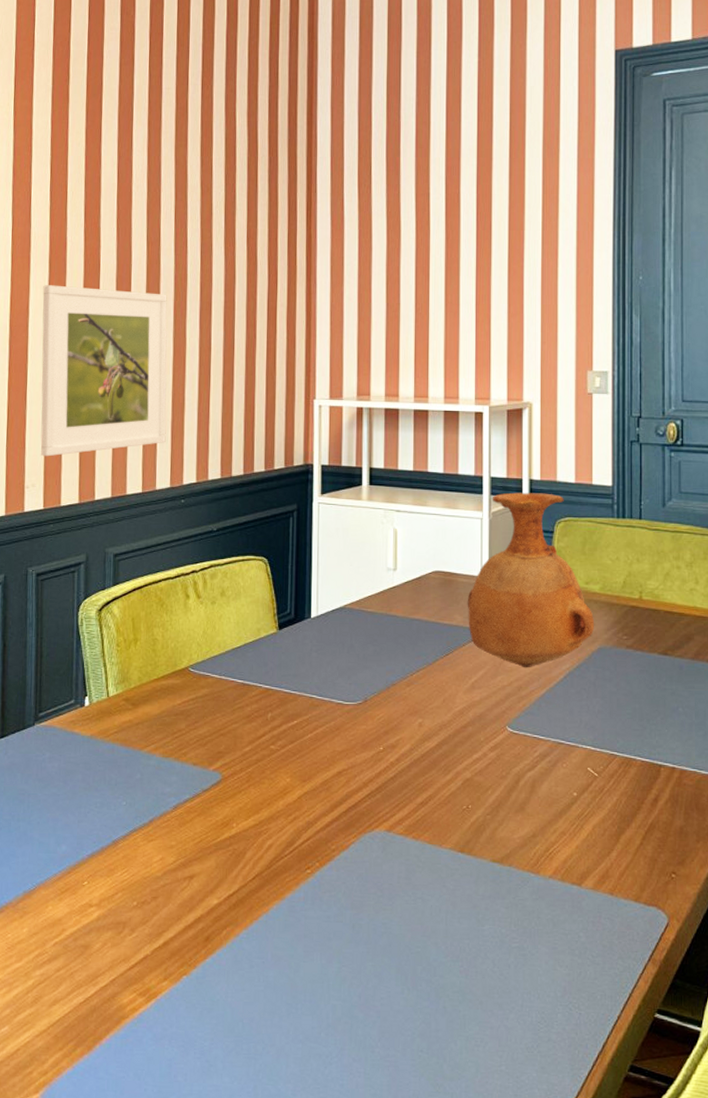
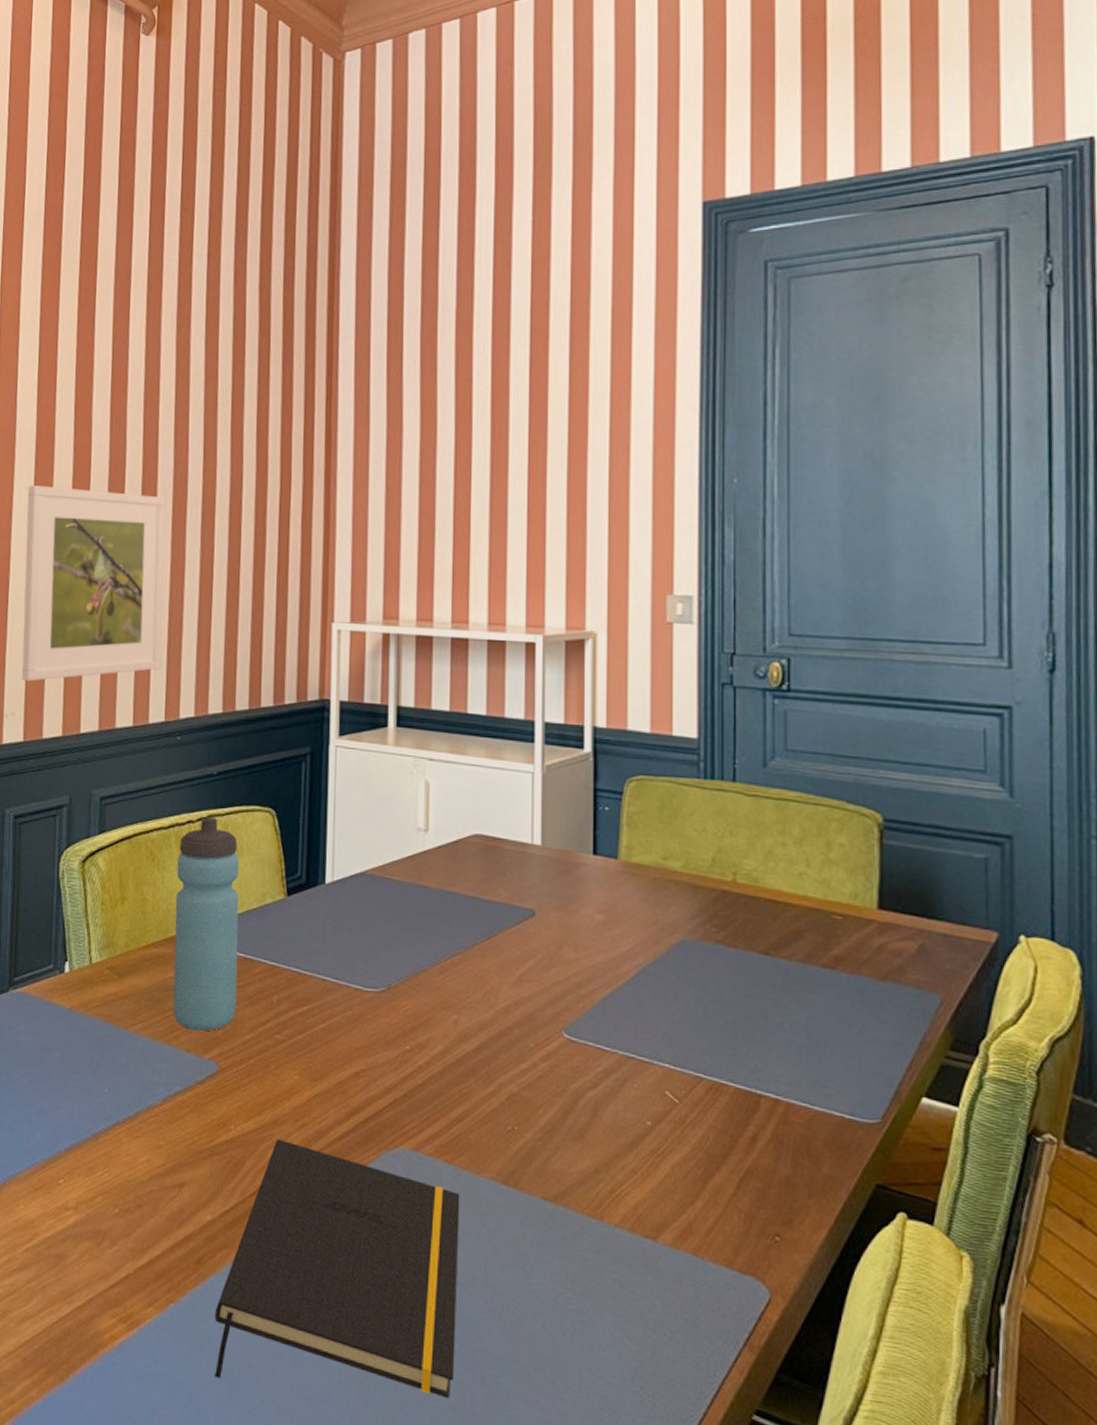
water bottle: none [181,567,238,747] -> present [173,817,240,1032]
notepad: none [221,831,425,1033] -> present [214,1138,460,1399]
vase: present [467,492,595,668] -> none [514,742,675,961]

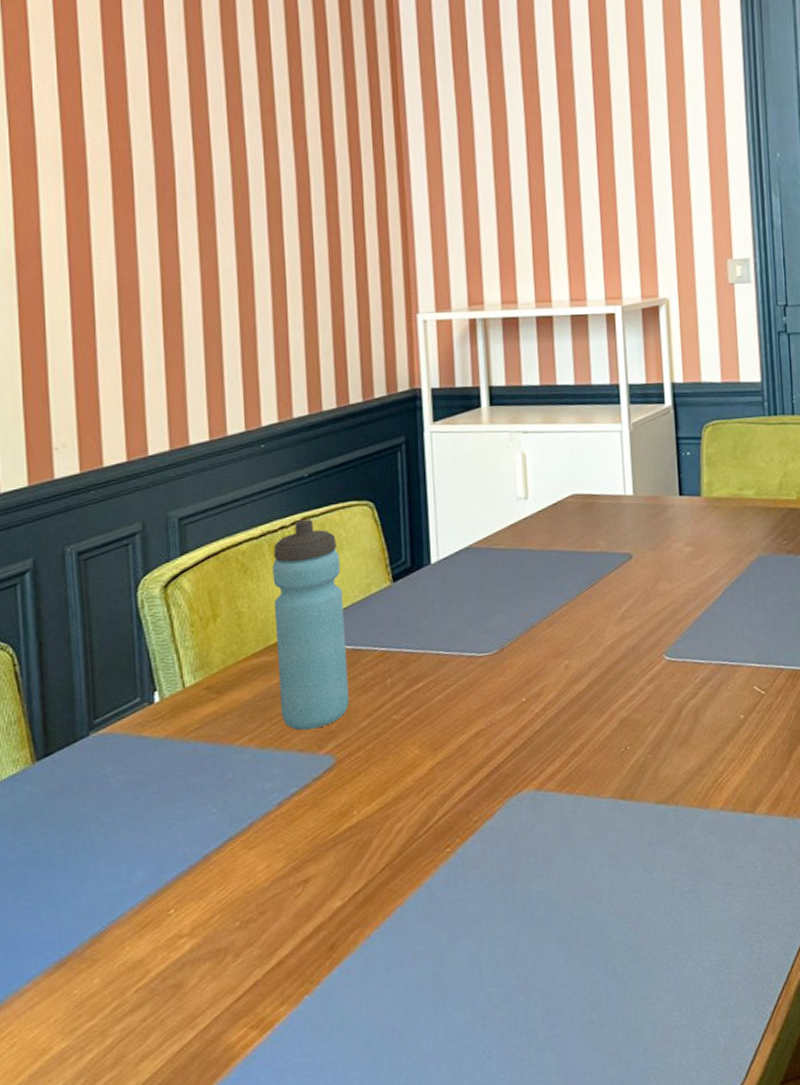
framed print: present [22,485,165,682] -> none [57,198,235,410]
notepad: present [214,1138,460,1399] -> none [352,812,589,1051]

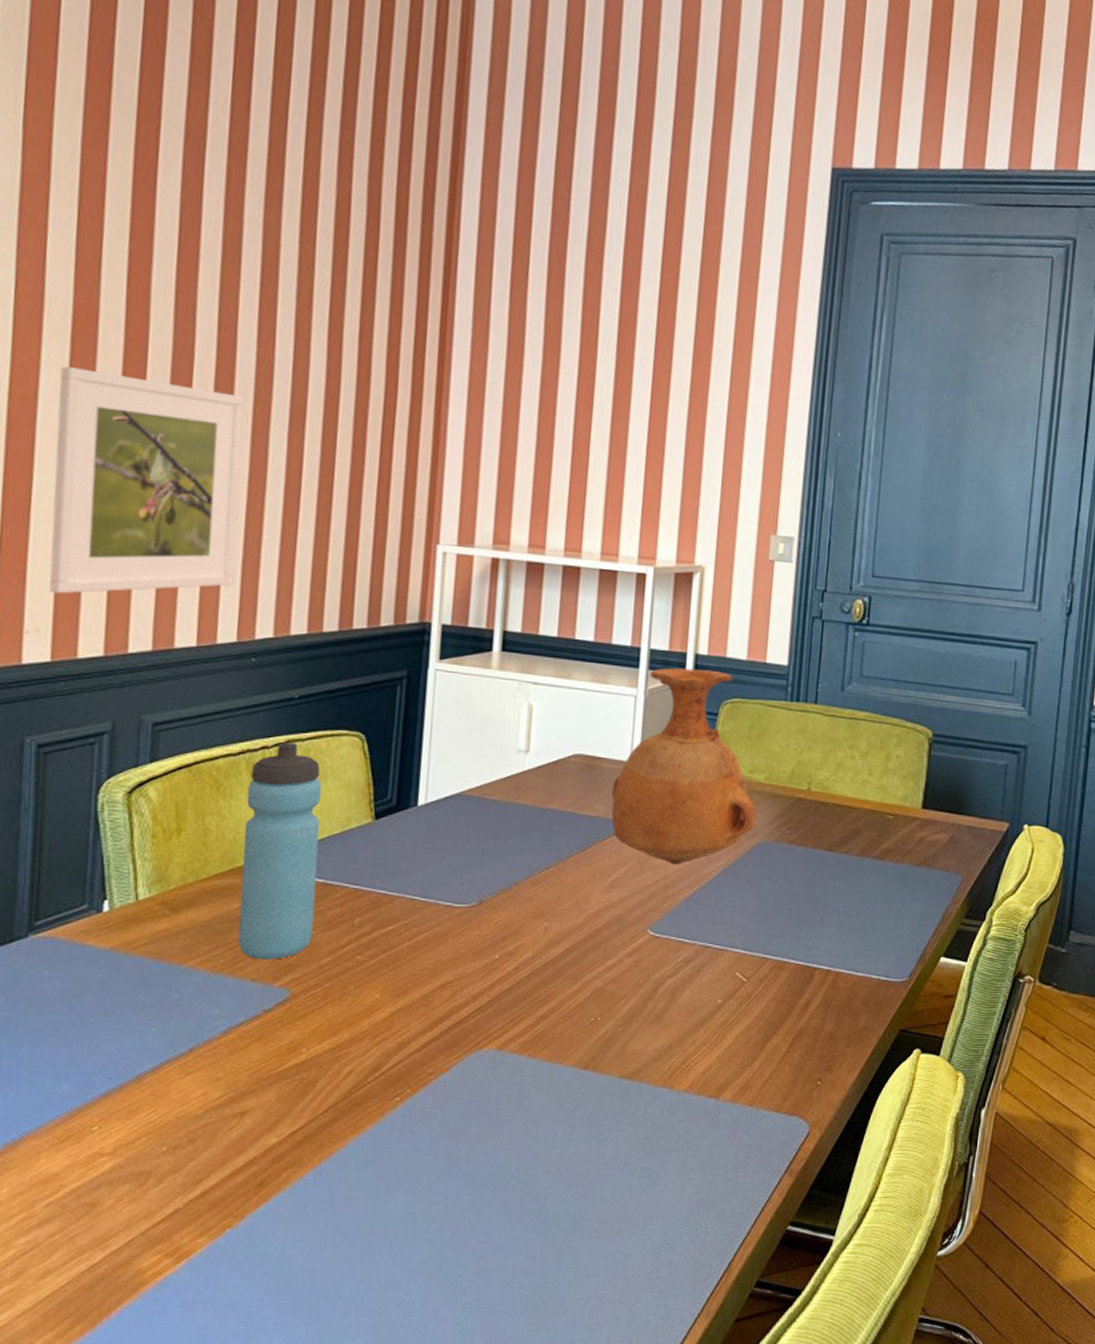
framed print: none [57,198,235,410] -> present [49,366,244,594]
vase: none [610,396,752,589] -> present [611,668,757,865]

